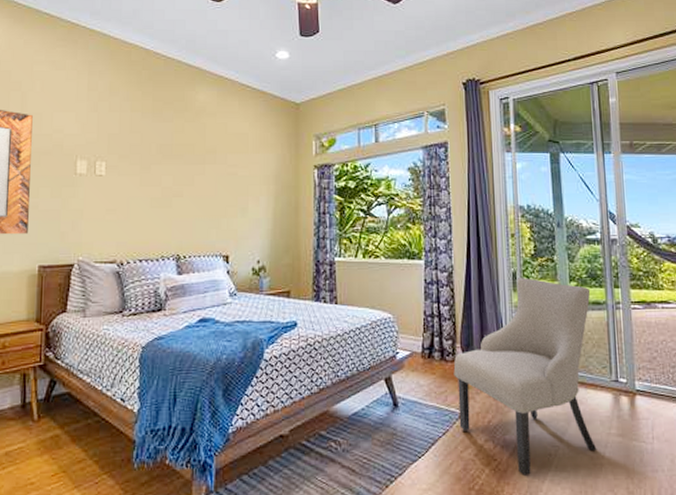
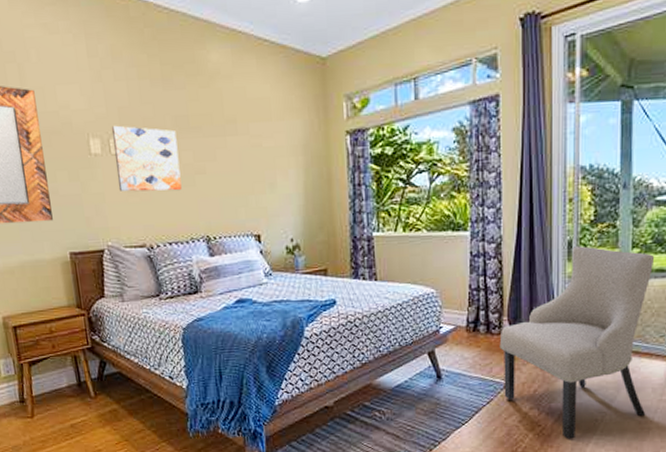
wall art: none [97,149,159,211] -> present [111,125,182,192]

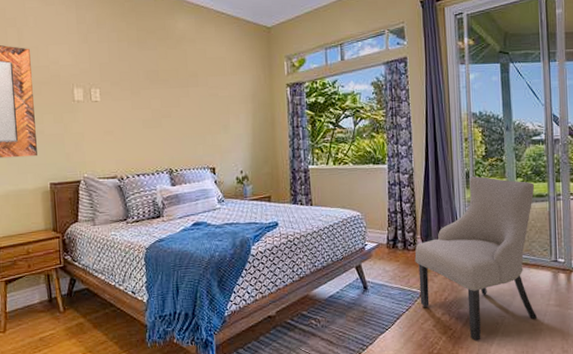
wall art: present [111,125,182,192] -> none [93,78,150,132]

